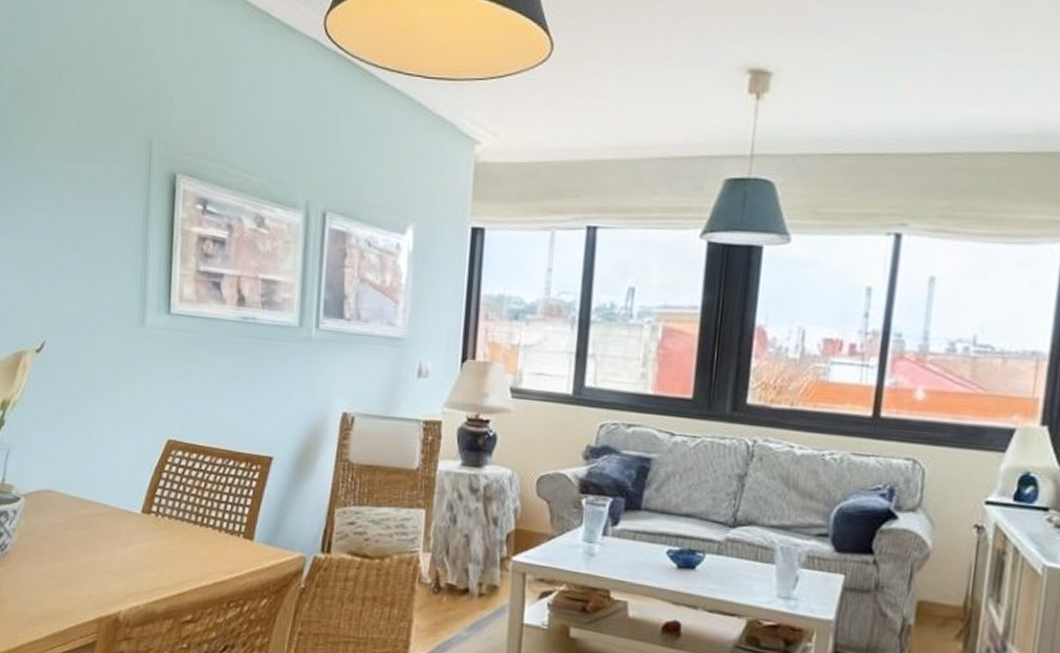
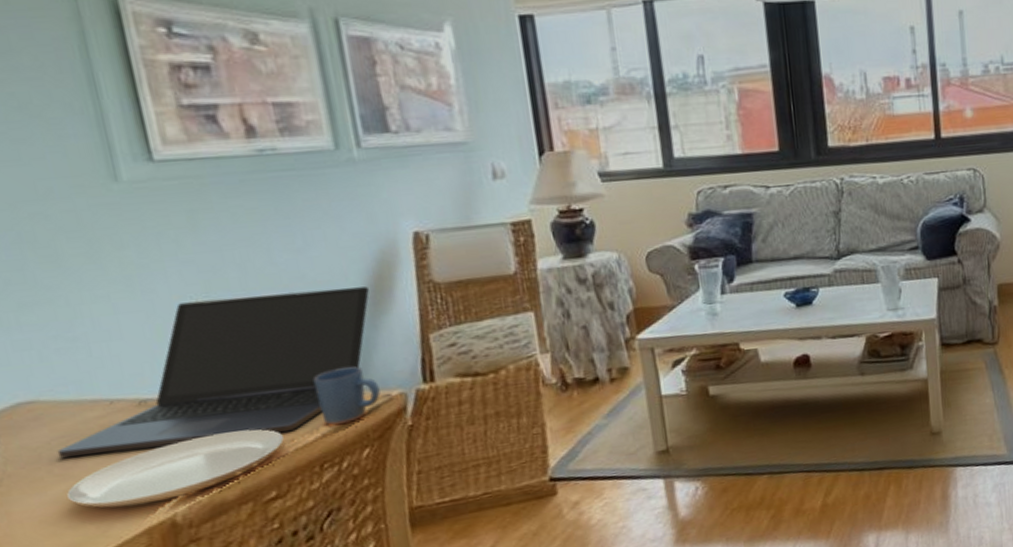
plate: none [56,551,207,598] -> present [67,429,284,508]
laptop: none [57,435,298,567] -> present [57,286,370,458]
mug: none [238,520,286,572] -> present [313,366,381,425]

